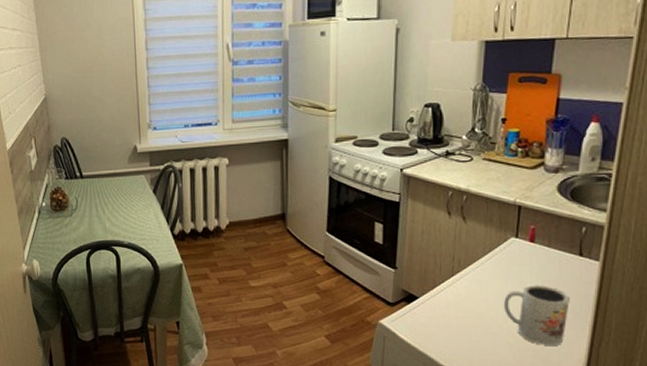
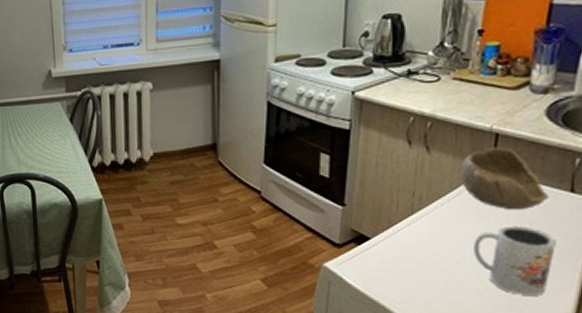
bowl: none [491,217,563,272] -> present [460,146,549,211]

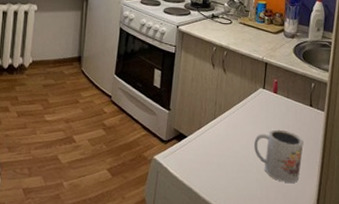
bowl: present [460,146,549,211] -> none [245,72,298,118]

